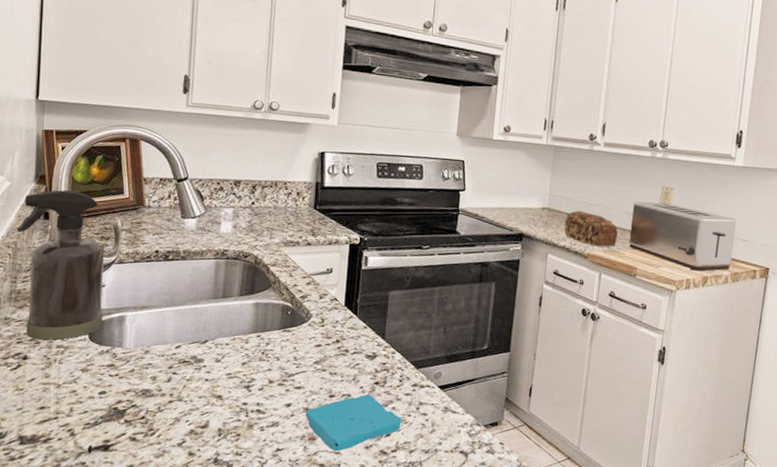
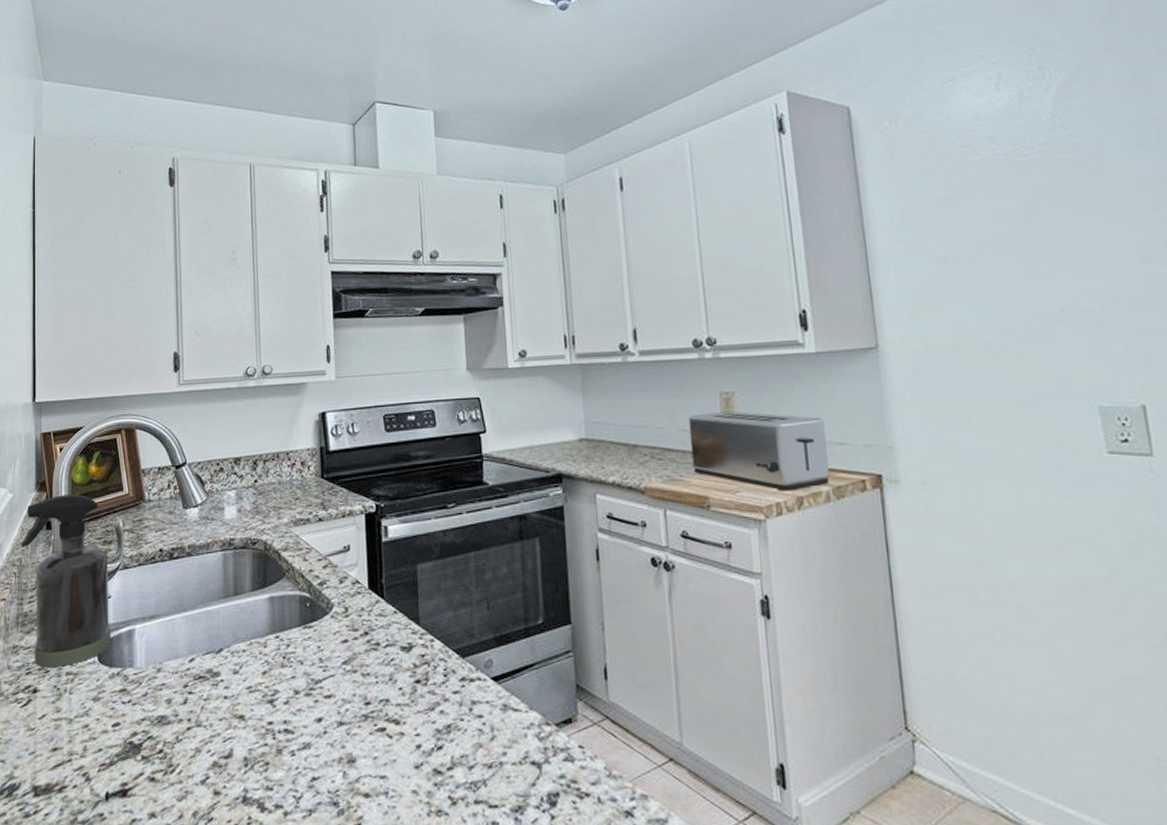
sponge: present [305,394,403,452] -> none [339,697,455,775]
bread loaf: present [564,210,618,247] -> none [608,436,677,478]

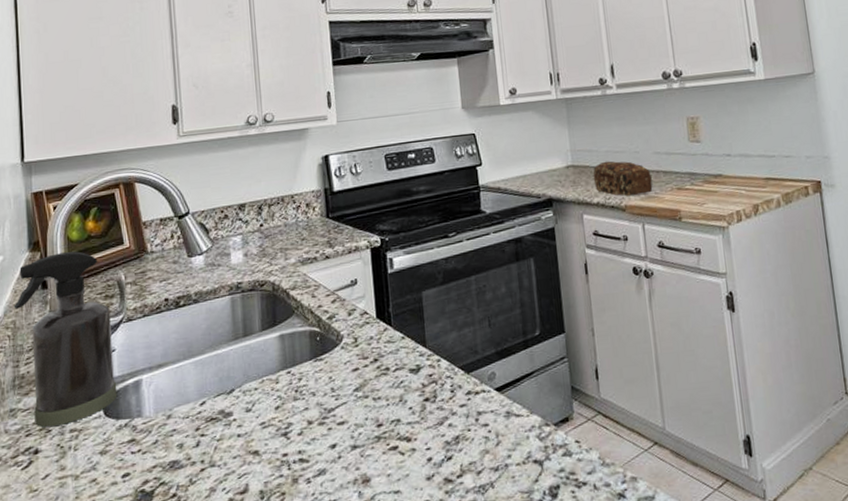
bread loaf: none [608,436,677,478] -> present [592,161,653,197]
toaster: present [688,410,830,491] -> none [660,133,779,201]

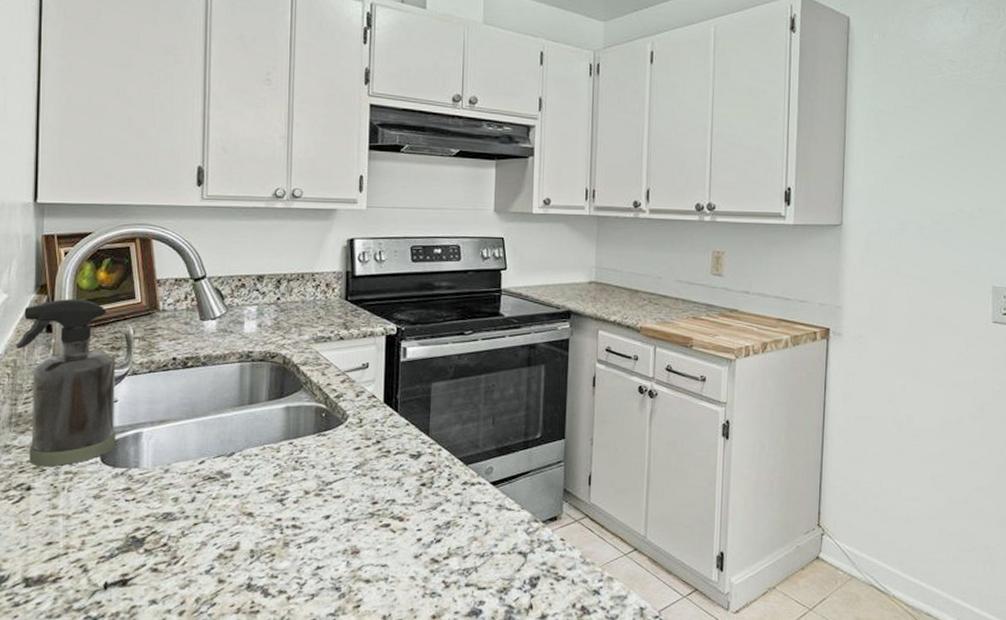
bread loaf: present [592,161,653,197] -> none [613,282,670,319]

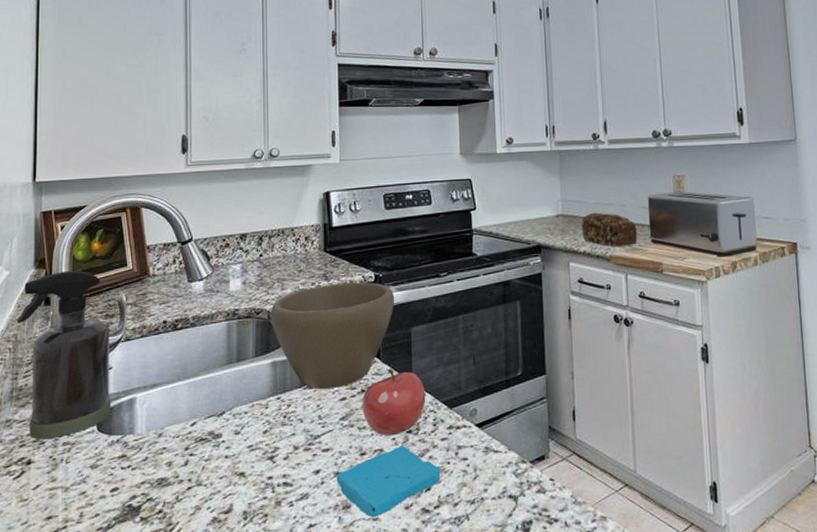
bowl: none [285,333,417,438] -> present [270,282,395,390]
sponge: none [346,498,454,564] -> present [336,446,442,518]
fruit: none [376,422,442,488] -> present [362,368,426,436]
bread loaf: none [613,282,670,319] -> present [581,212,637,248]
toaster: none [682,267,792,337] -> present [647,191,757,257]

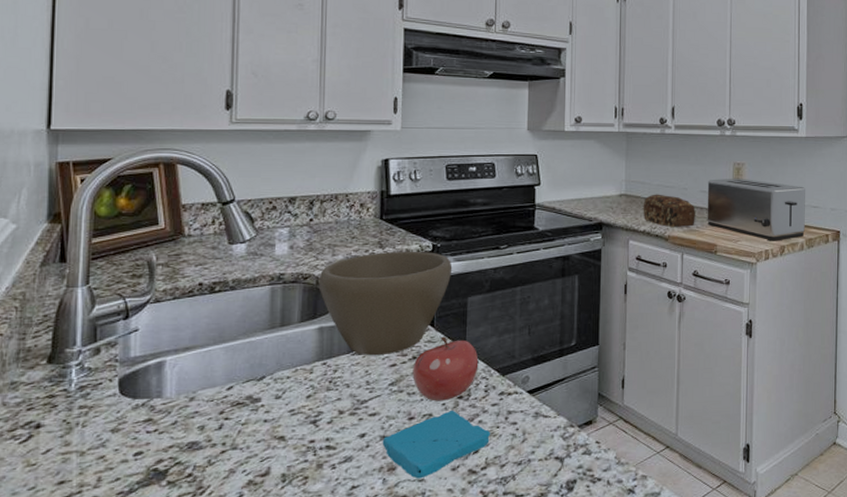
spray bottle: present [16,271,112,440] -> none [24,227,137,403]

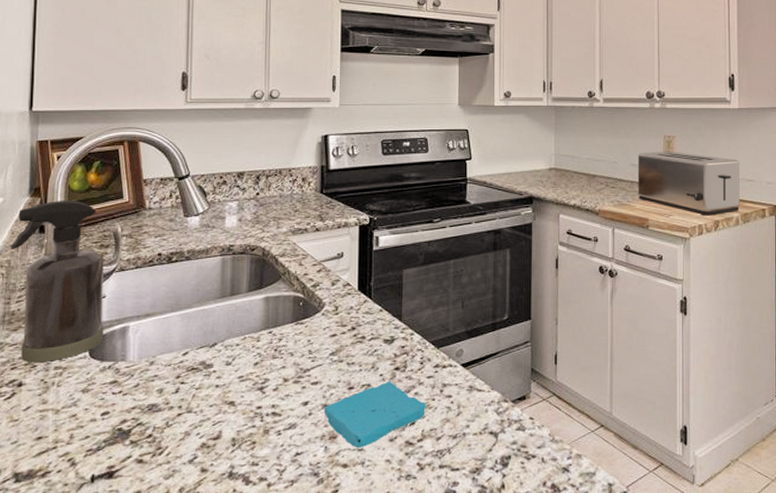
spray bottle: none [24,227,137,403] -> present [10,201,104,363]
bowl: present [318,251,453,356] -> none [264,224,388,326]
fruit: present [412,336,479,402] -> none [352,308,414,372]
bread loaf: present [643,194,695,228] -> none [573,167,626,202]

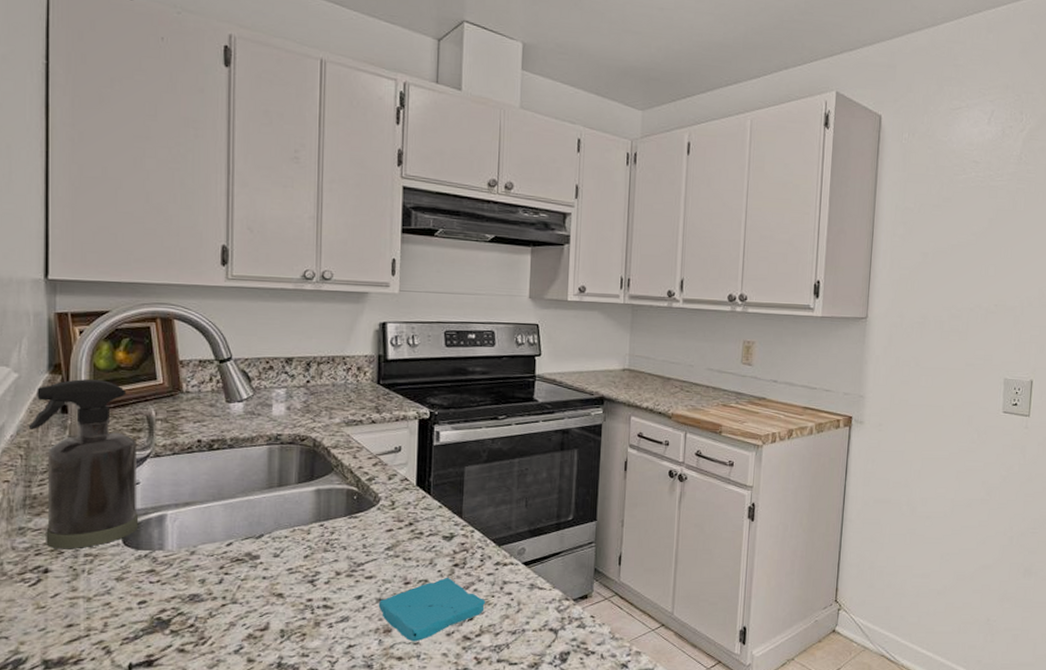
toaster: present [637,151,740,216] -> none [712,356,818,424]

